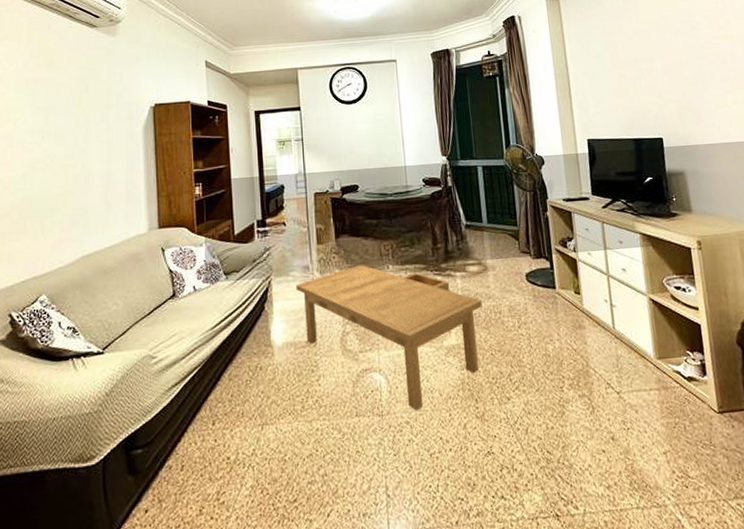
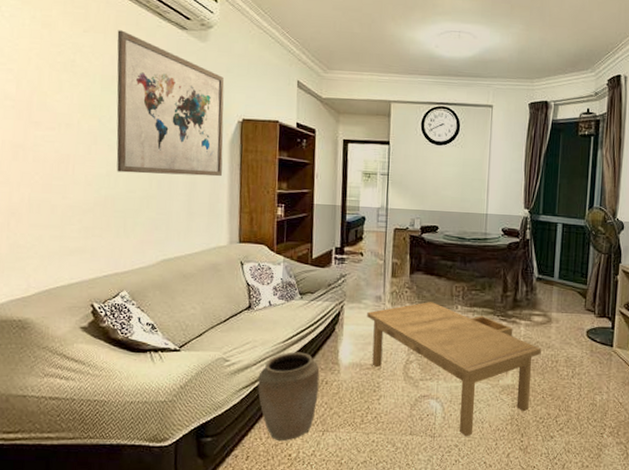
wall art: none [30,35,137,172] -> present [116,30,225,177]
vase: none [188,337,253,443] -> present [257,352,320,441]

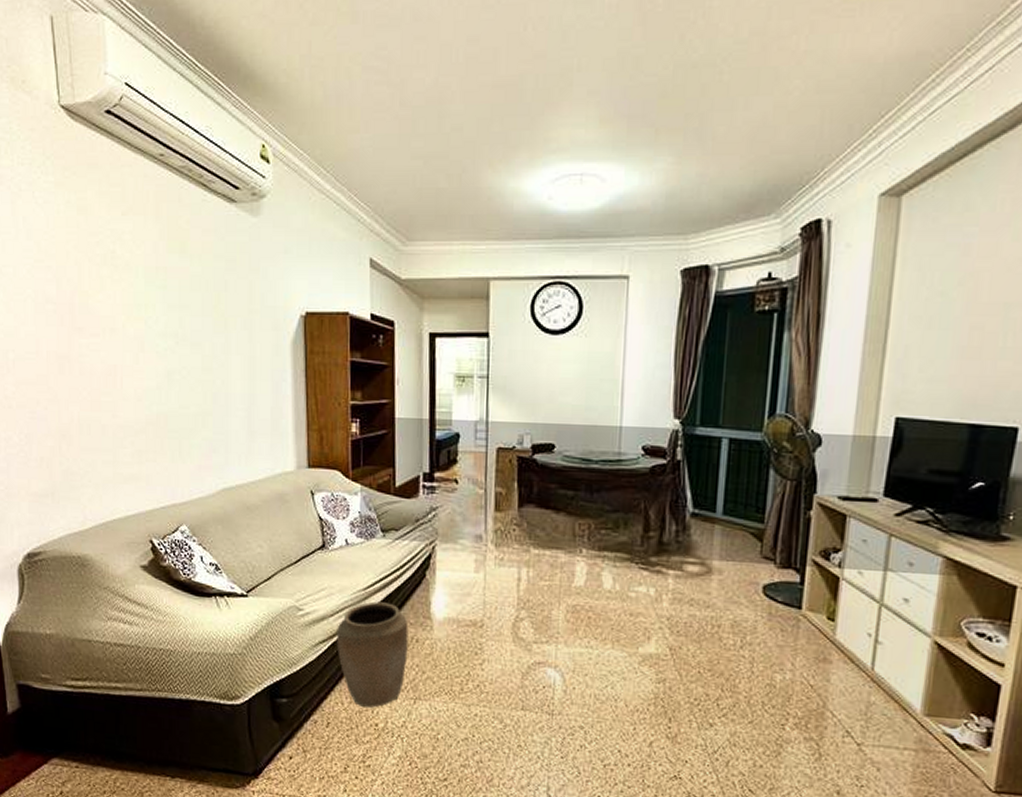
wall art: present [116,30,225,177] -> none [158,209,285,387]
coffee table: present [367,302,541,437] -> none [465,543,697,717]

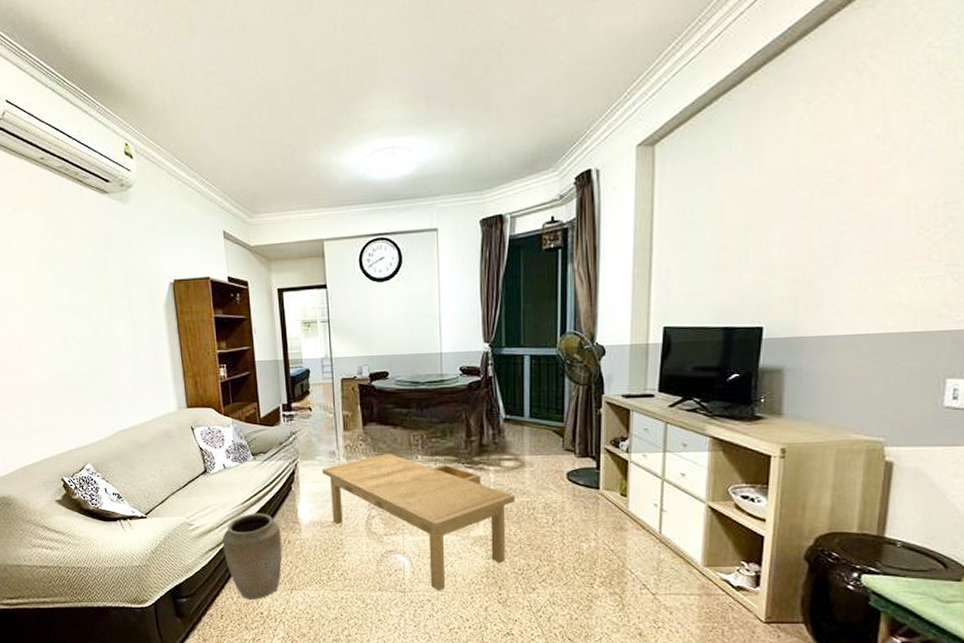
coffee table: none [465,543,697,717] -> present [322,453,515,591]

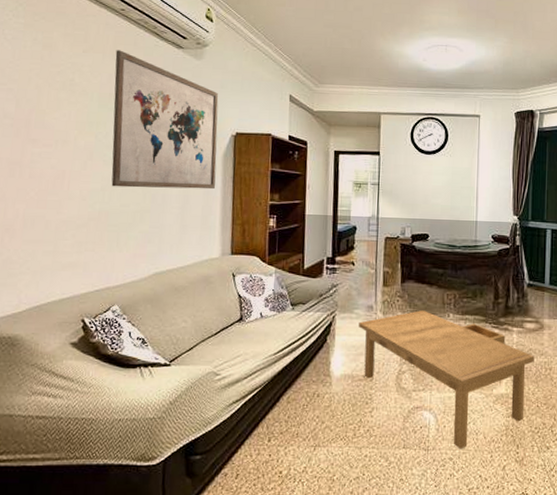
wall art: none [43,204,161,349] -> present [111,50,219,190]
vase: present [222,513,283,600] -> none [248,364,311,457]

